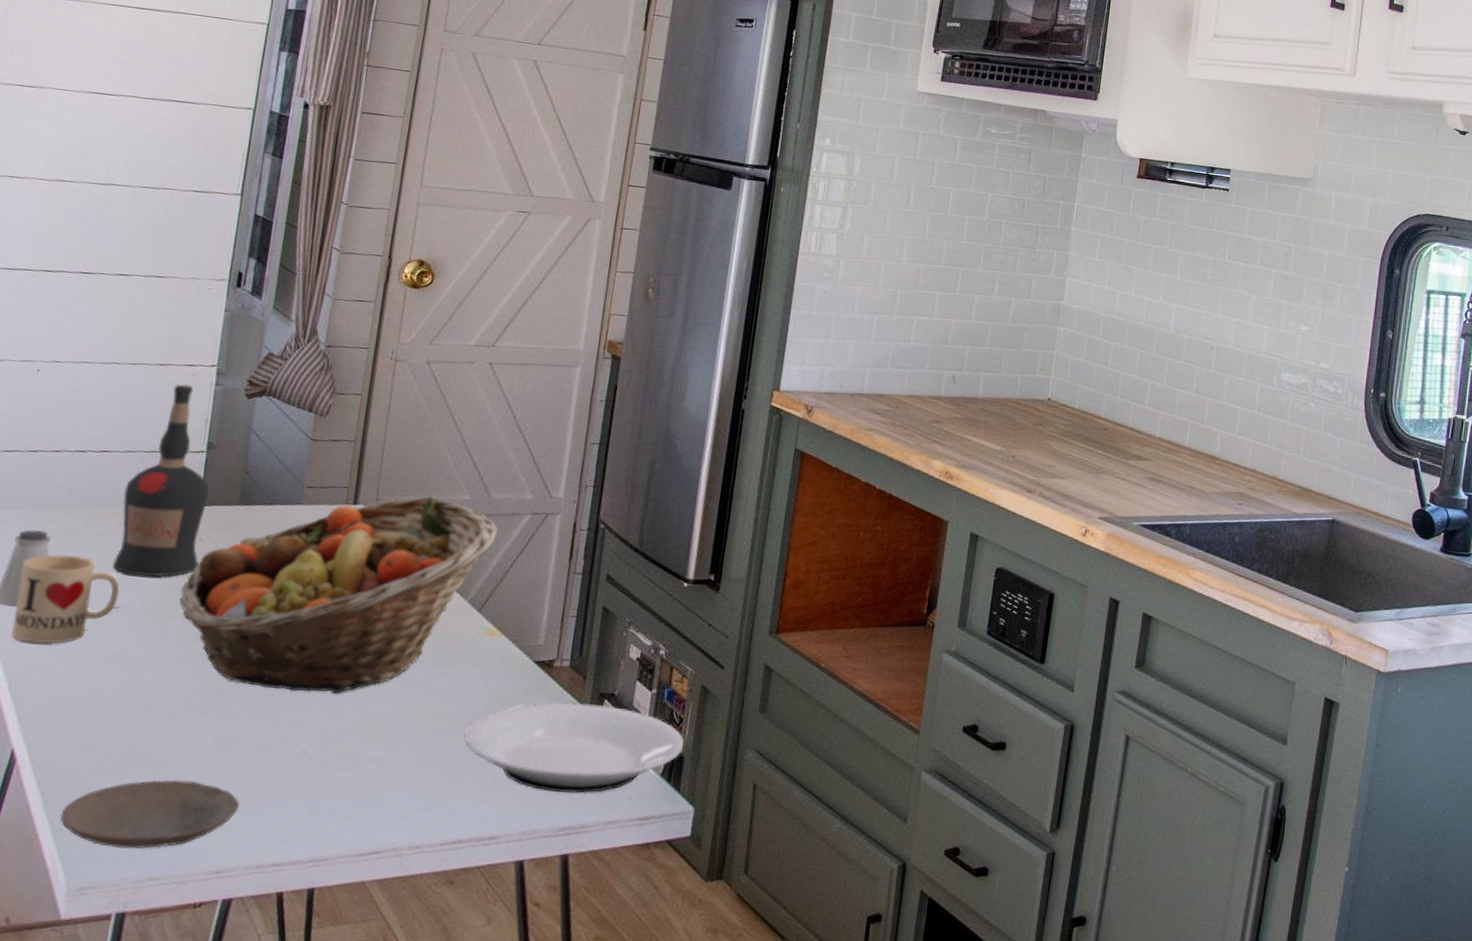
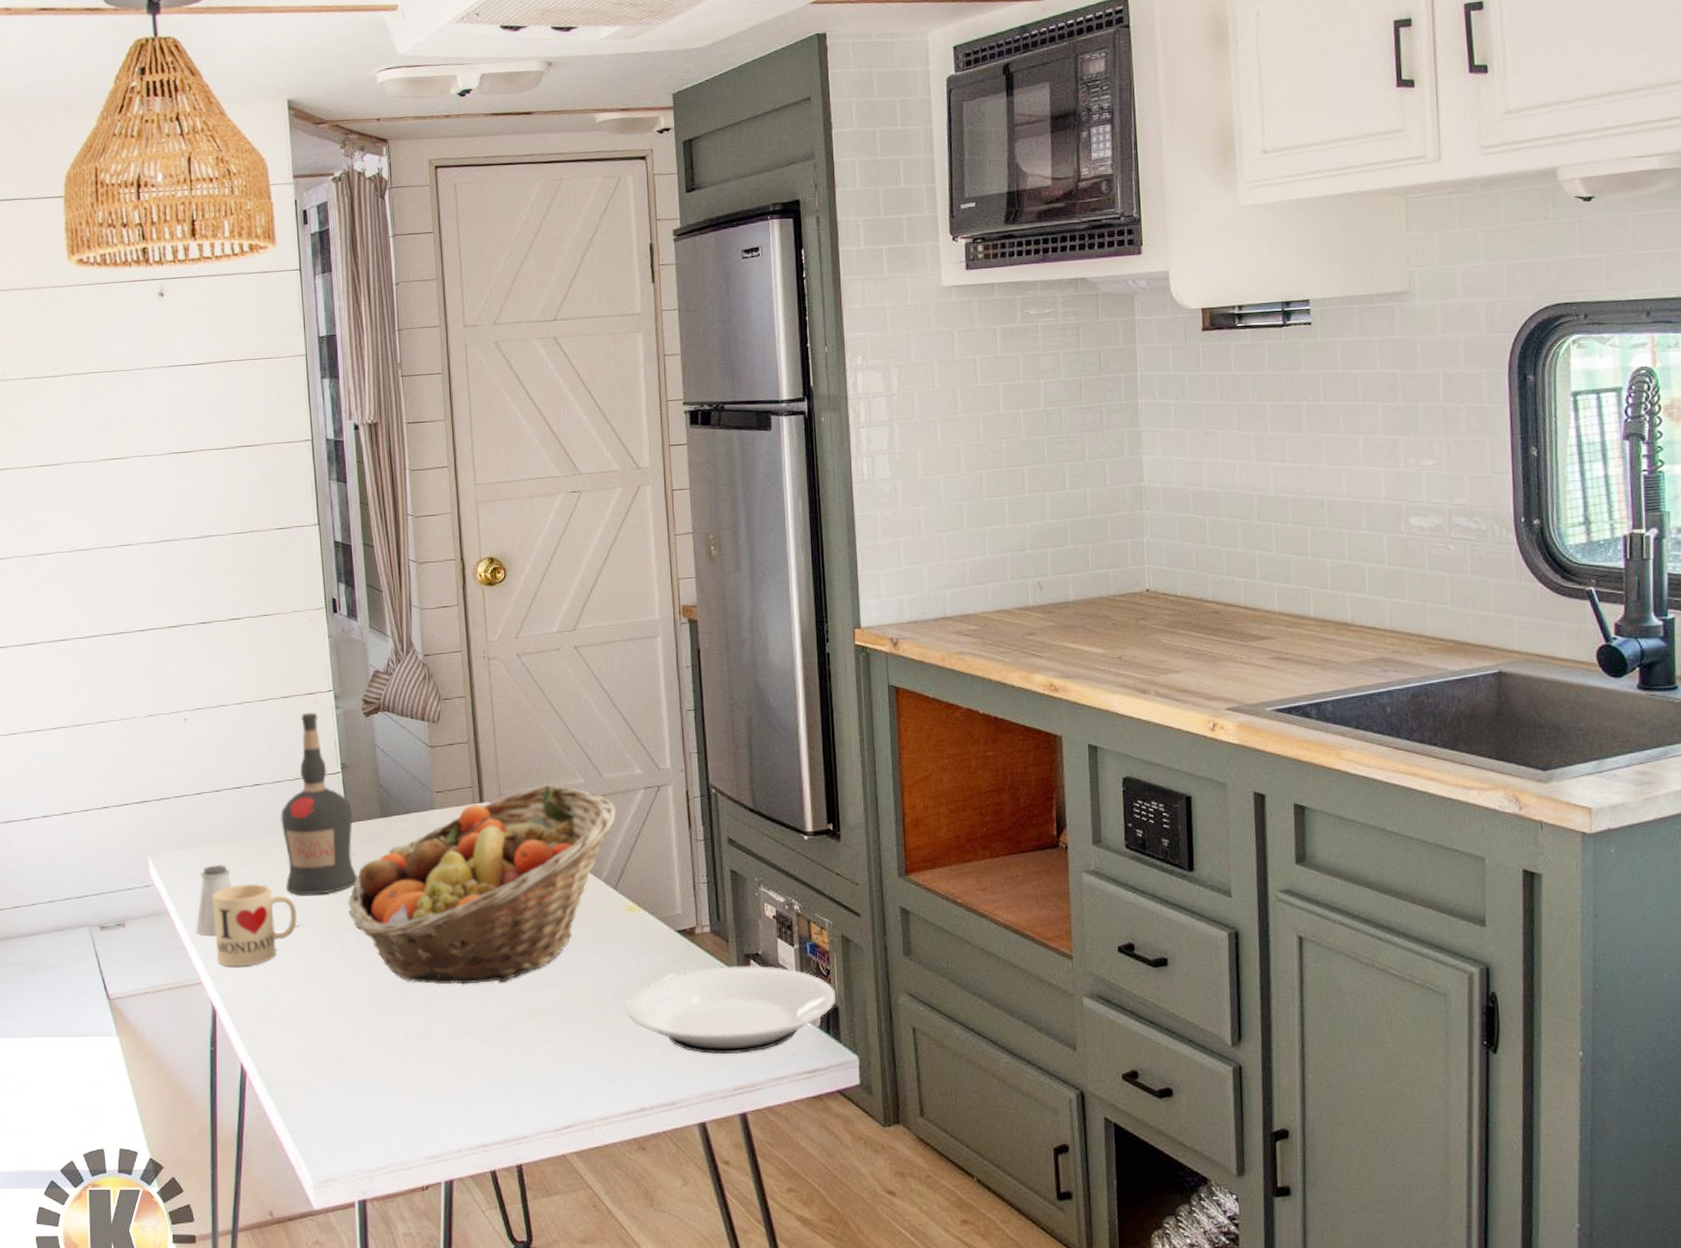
plate: present [60,779,240,850] -> none [293,1077,441,1142]

